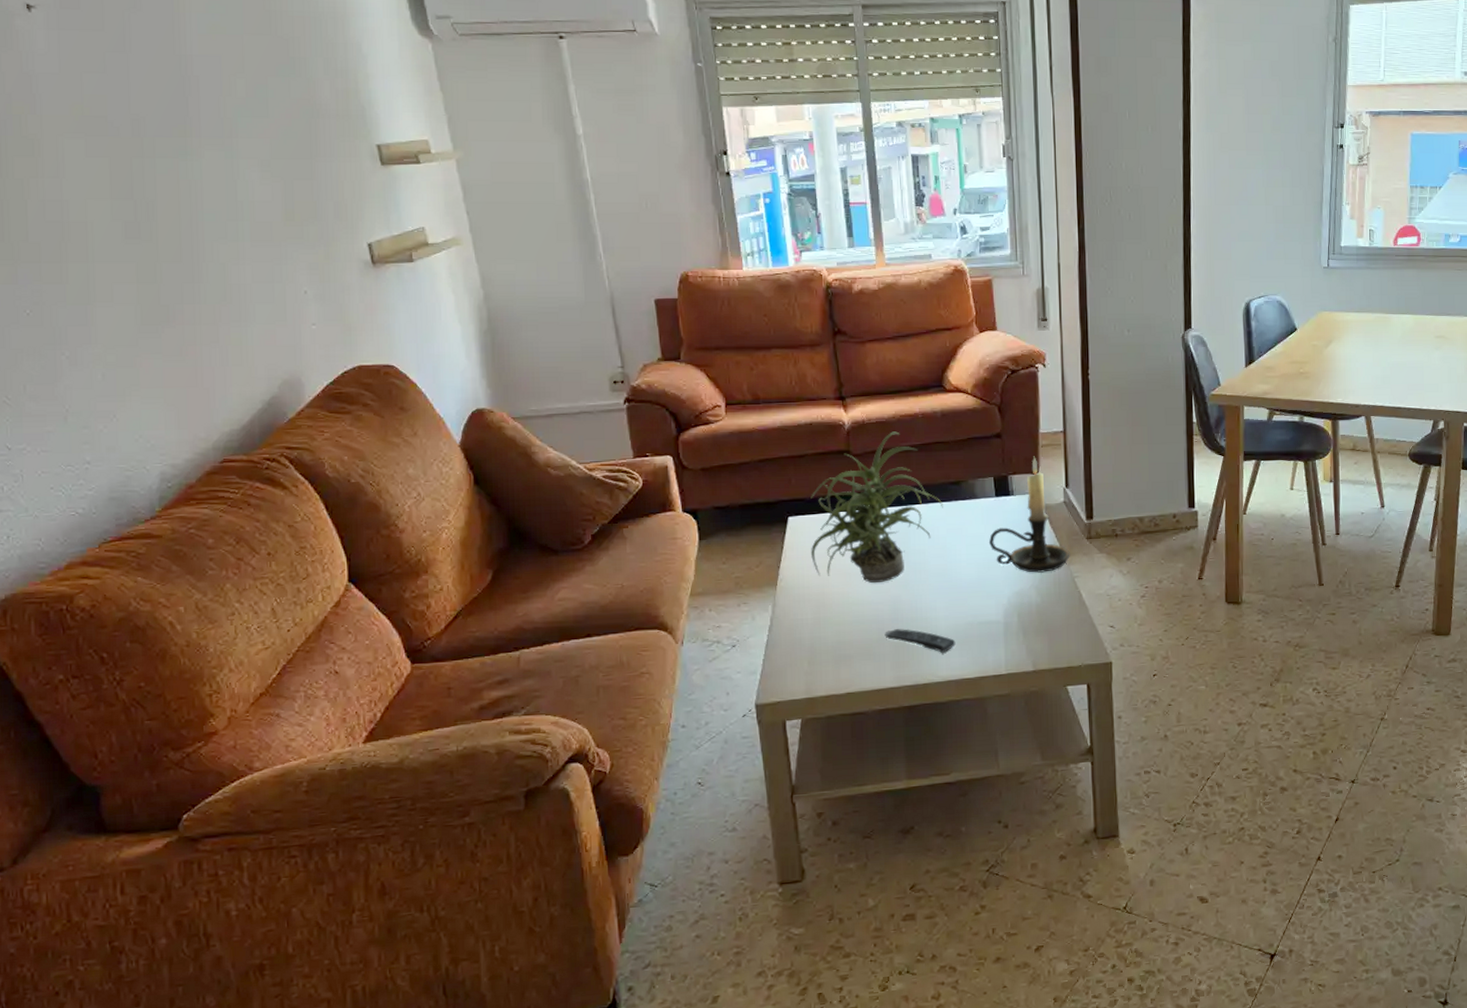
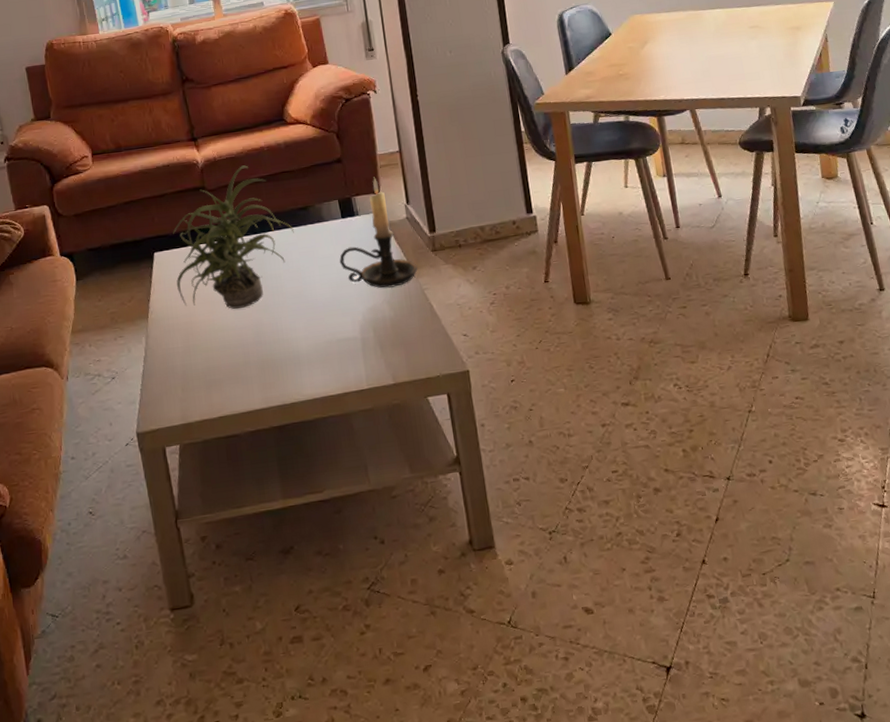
remote control: present [884,629,956,653] -> none [250,351,317,372]

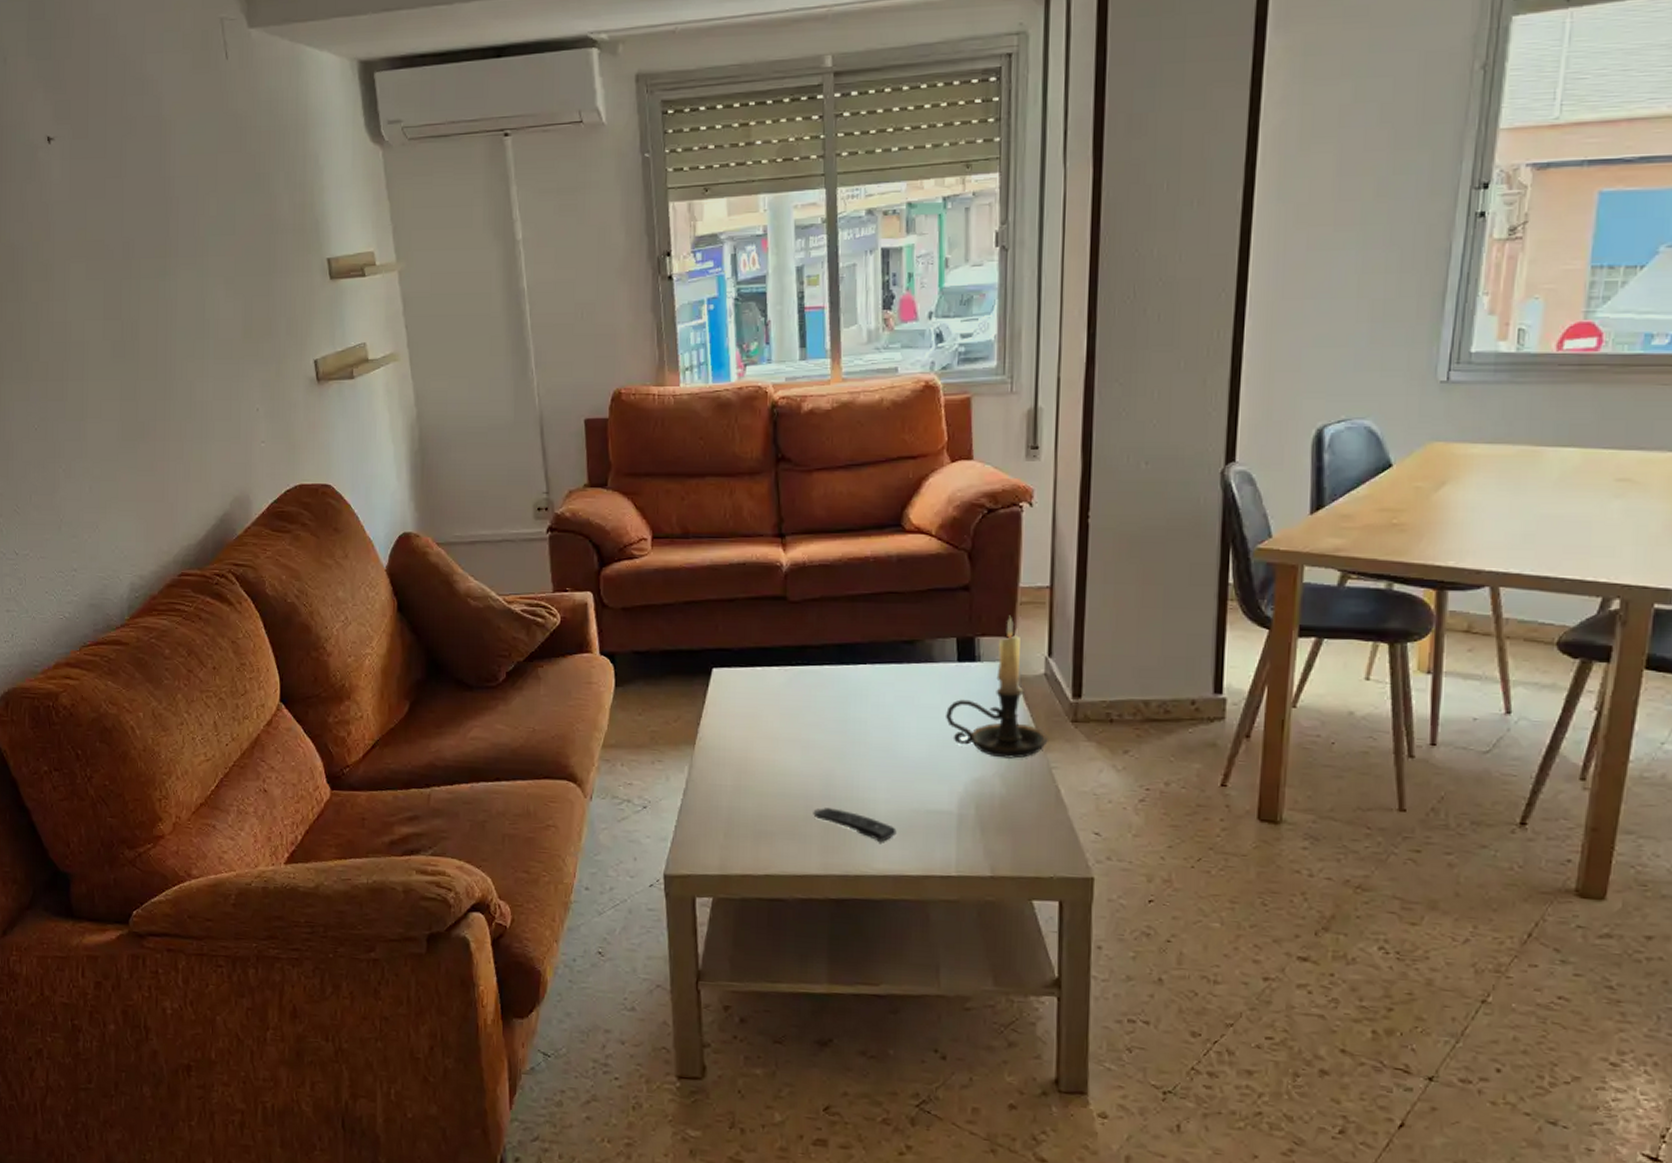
potted plant: present [173,165,294,310] -> none [735,577,892,753]
remote control: none [250,351,317,372] -> present [813,808,897,842]

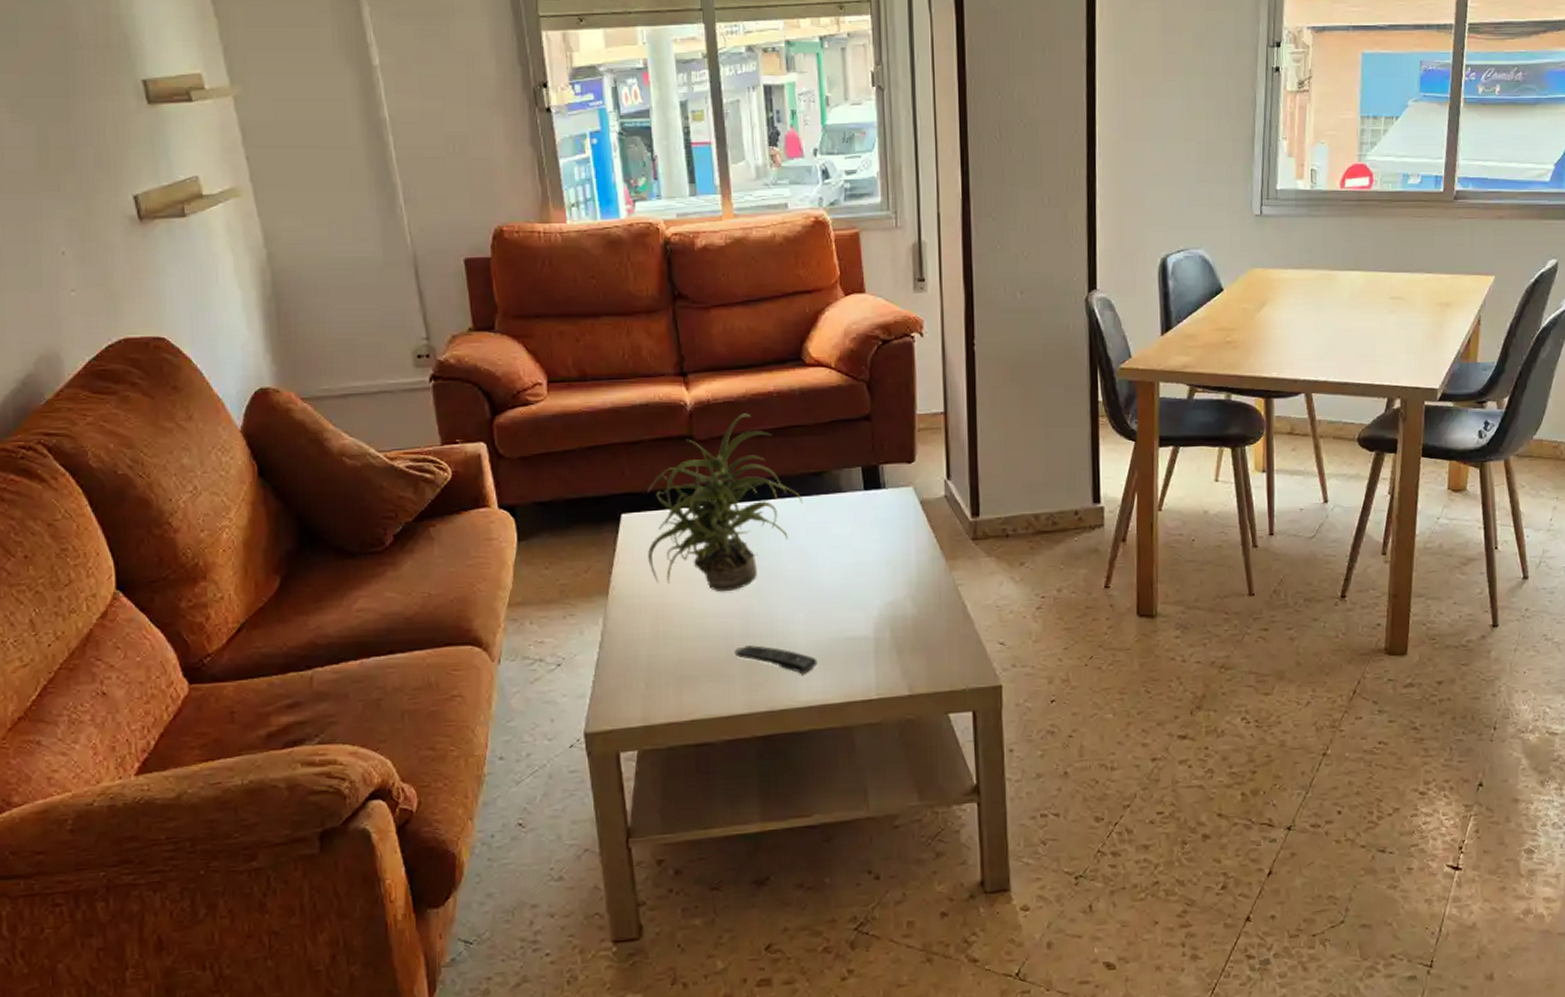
potted plant: none [735,577,892,753] -> present [647,413,803,592]
candle holder: present [945,615,1048,759] -> none [855,442,952,580]

